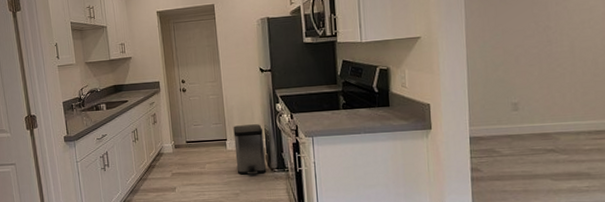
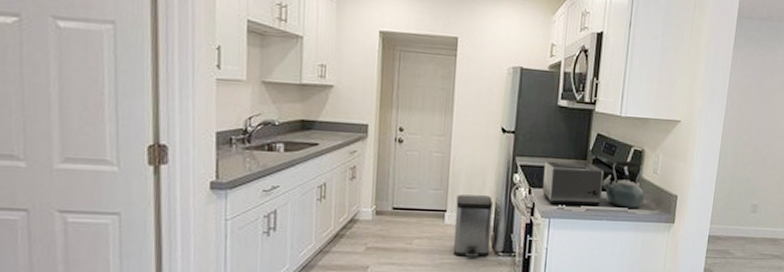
toaster: none [300,86,357,125] -> present [542,161,605,207]
kettle: none [354,79,398,121] -> present [602,160,645,208]

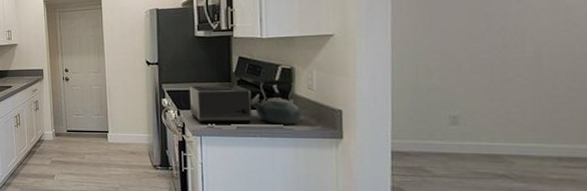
pedal bin: present [453,194,494,257] -> none [115,118,149,170]

